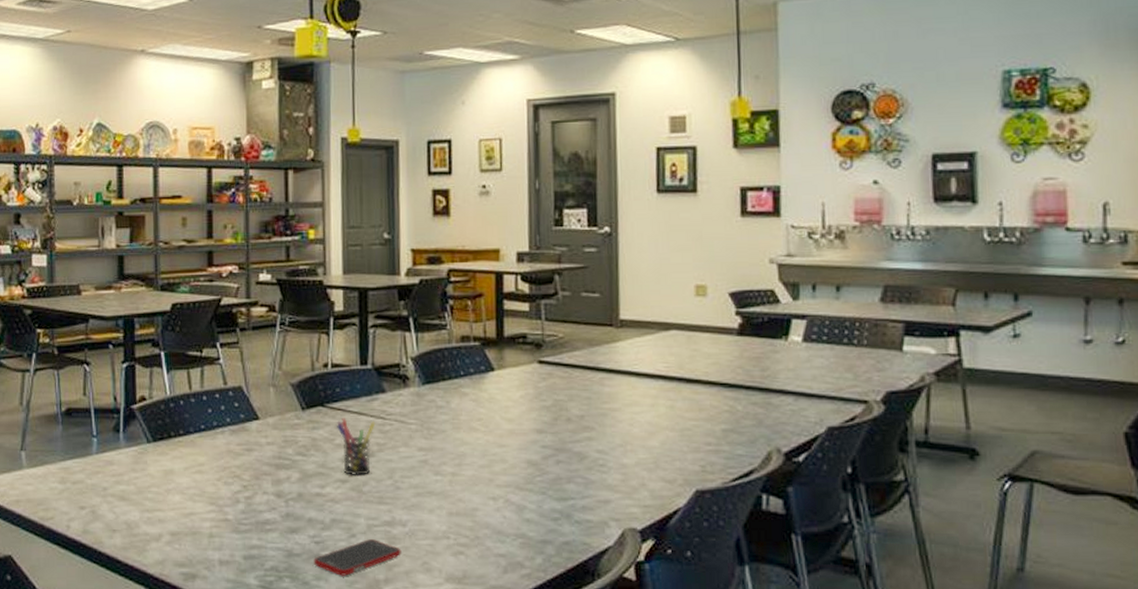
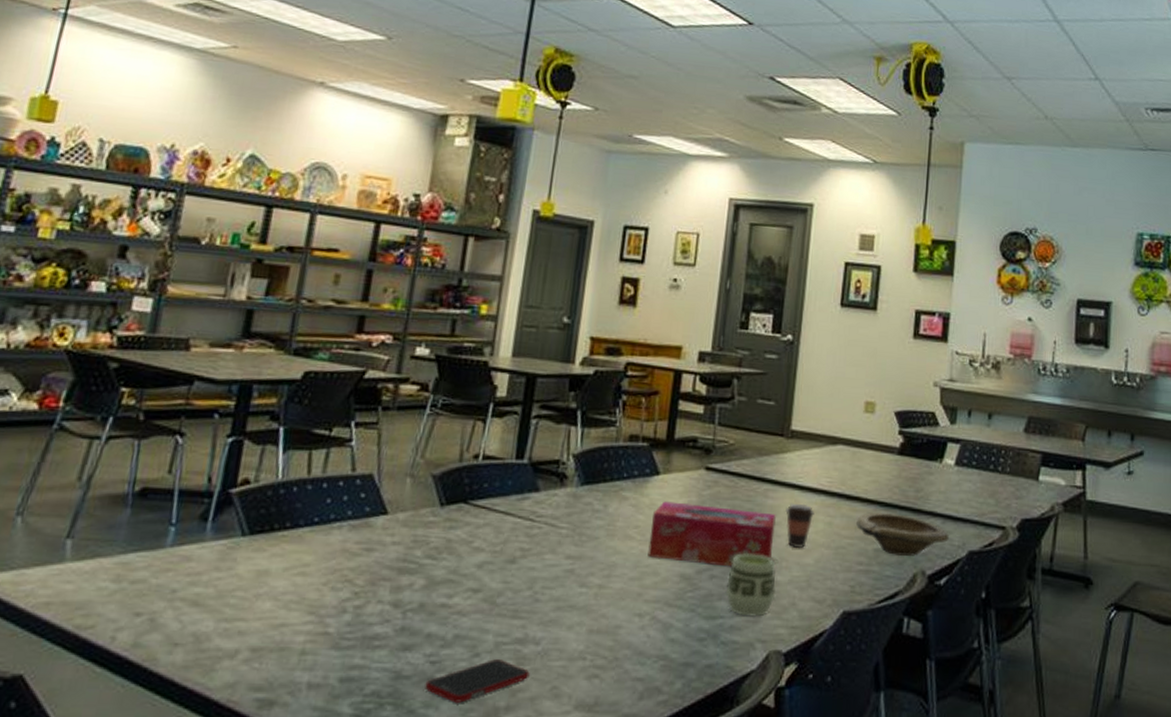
pen holder: present [337,418,376,477] -> none [477,518,523,586]
tissue box: none [493,395,616,452] -> present [648,501,776,567]
cup: none [574,439,624,497] -> present [726,553,776,617]
coffee cup: none [624,389,654,433] -> present [785,503,814,549]
bowl: none [700,394,804,436] -> present [856,512,949,557]

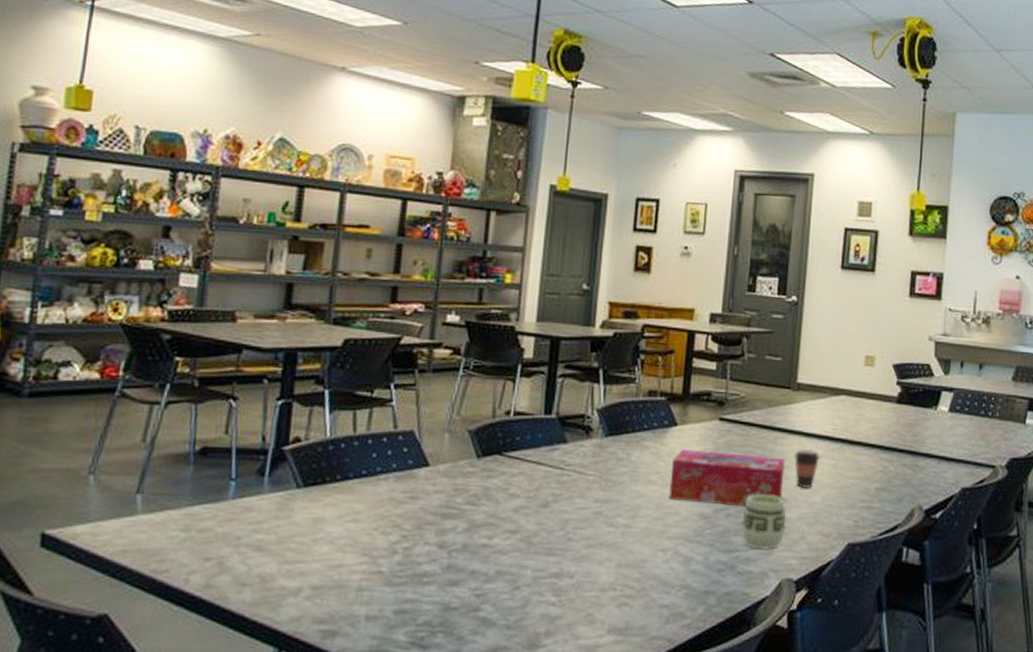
cell phone: present [424,659,530,703] -> none [471,592,566,630]
bowl: present [856,512,949,557] -> none [859,455,944,494]

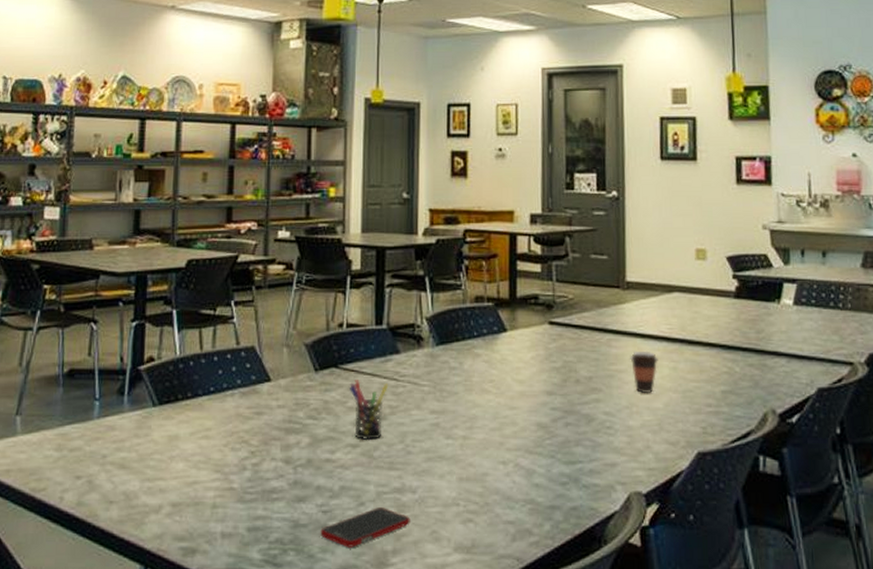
cell phone: none [471,592,566,630] -> present [320,508,411,547]
pen holder: none [512,467,554,527] -> present [350,380,389,441]
tissue box: present [669,449,785,506] -> none [504,356,622,414]
cup: present [741,494,787,550] -> none [582,401,630,460]

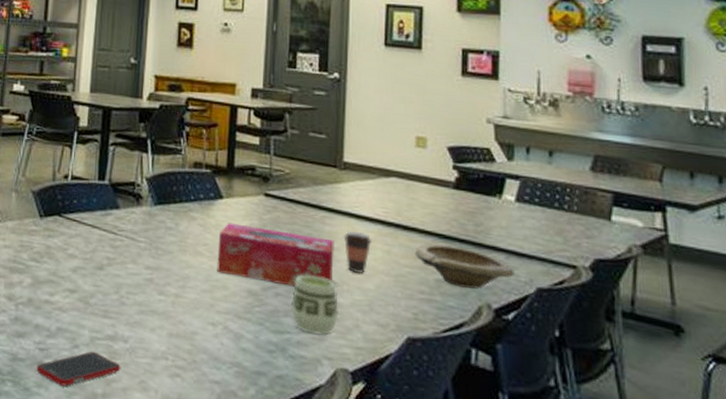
pen holder: present [350,380,389,441] -> none [71,229,108,288]
tissue box: none [504,356,622,414] -> present [217,223,334,287]
cup: none [582,401,630,460] -> present [291,275,339,335]
bowl: none [701,356,796,397] -> present [415,243,514,289]

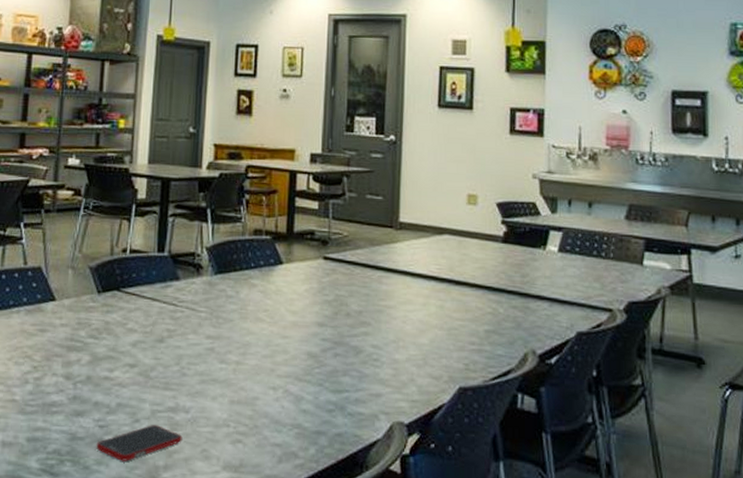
tissue box: present [217,223,334,287] -> none [277,288,391,346]
cup: present [291,275,339,335] -> none [350,334,396,391]
coffee cup: present [343,230,372,275] -> none [399,288,426,330]
bowl: present [415,243,514,289] -> none [467,296,557,337]

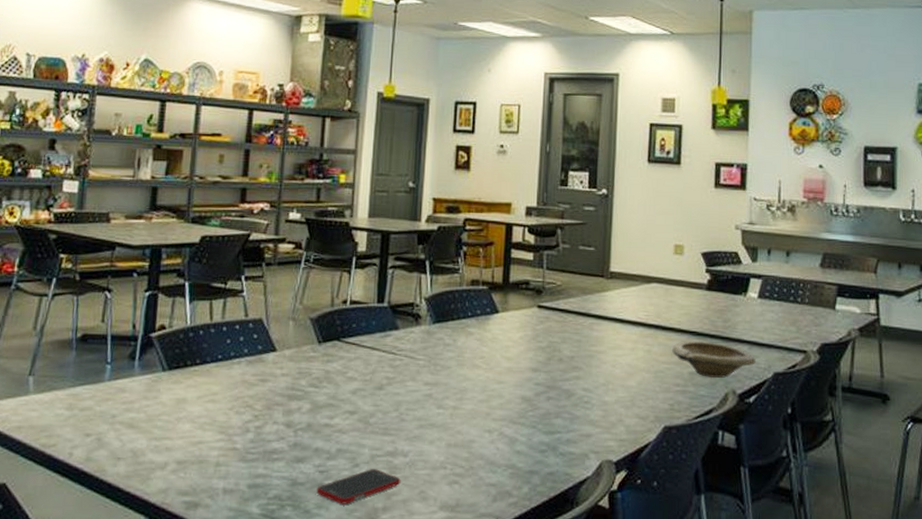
bowl: none [467,296,557,337] -> present [672,341,756,379]

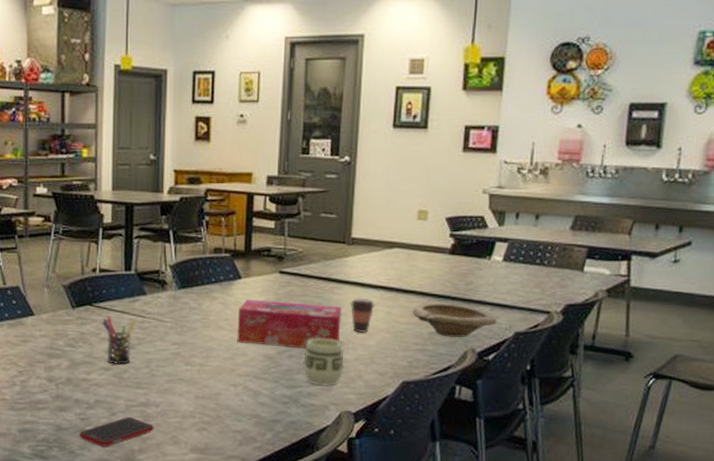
pen holder: none [350,352,387,408] -> present [102,316,136,365]
tissue box: none [493,335,601,390] -> present [237,299,342,349]
cup: none [562,378,605,432] -> present [303,338,345,386]
coffee cup: none [609,334,635,374] -> present [350,297,375,334]

